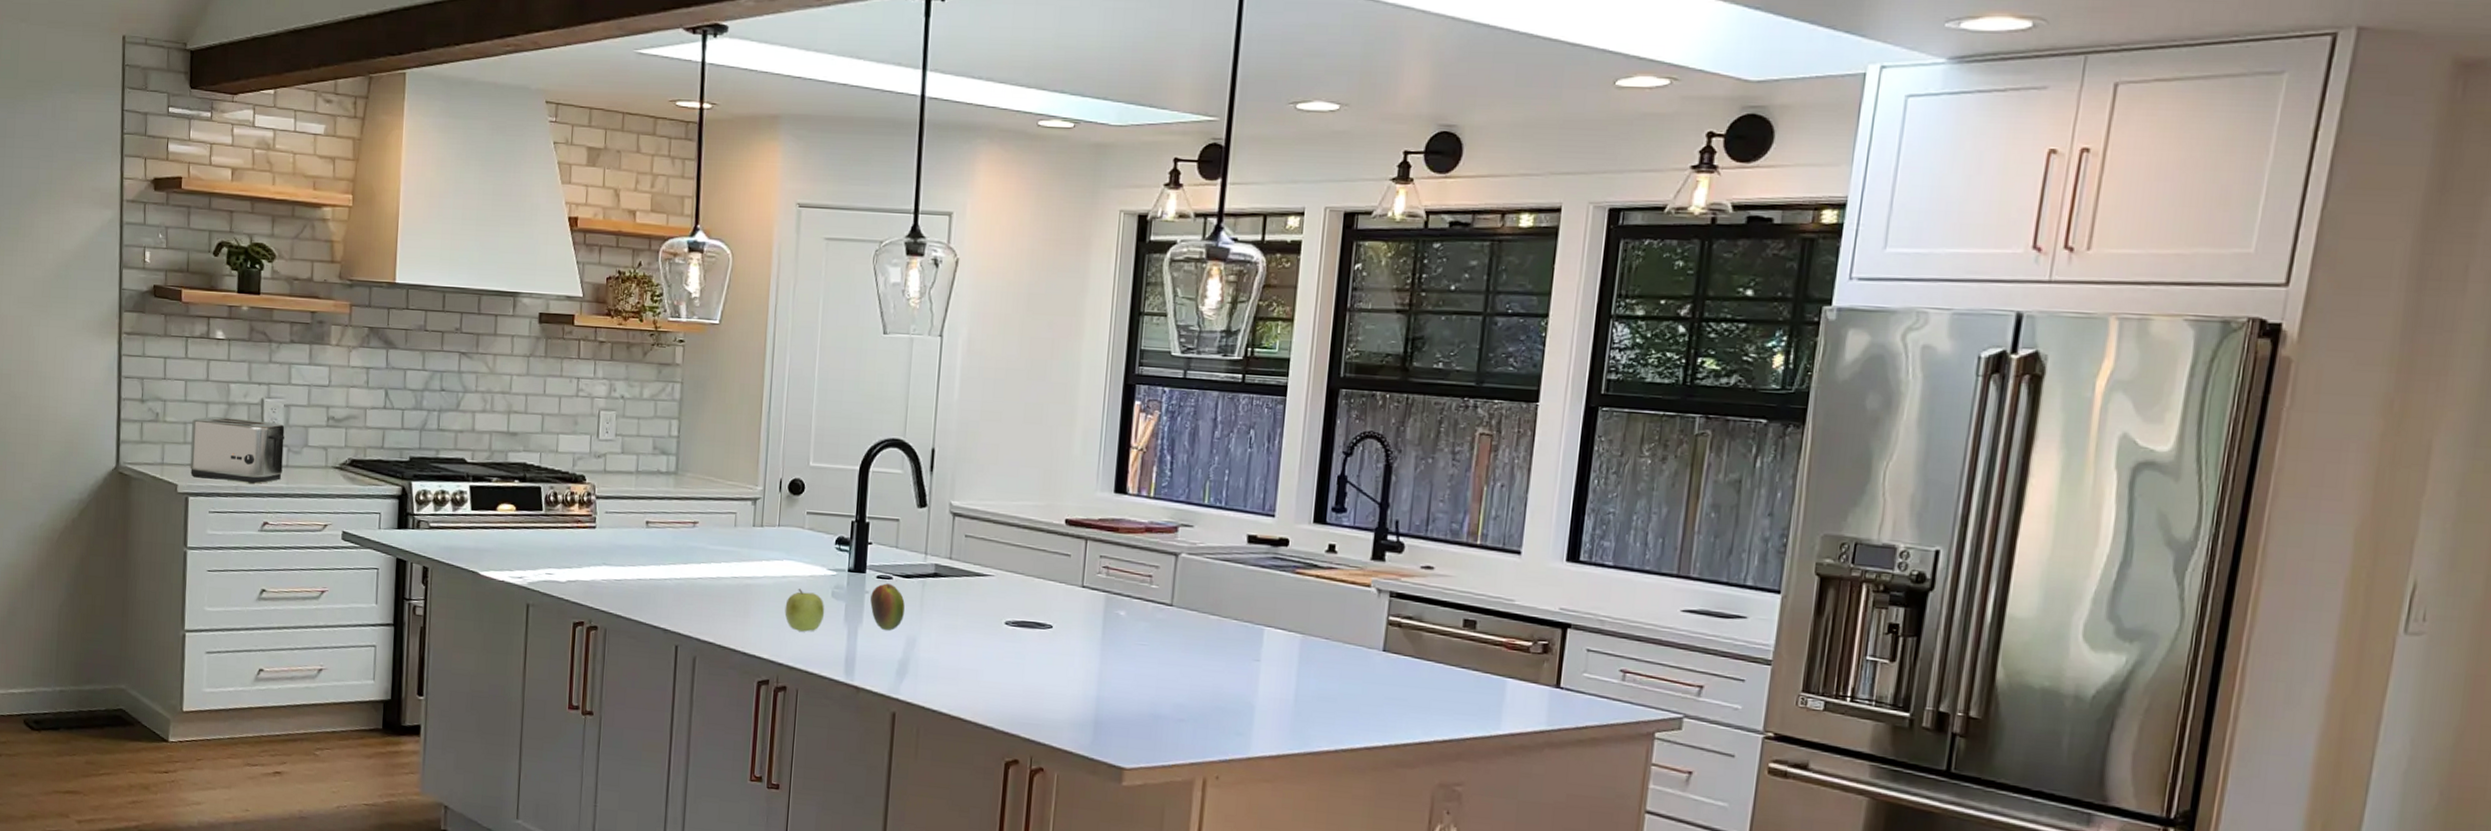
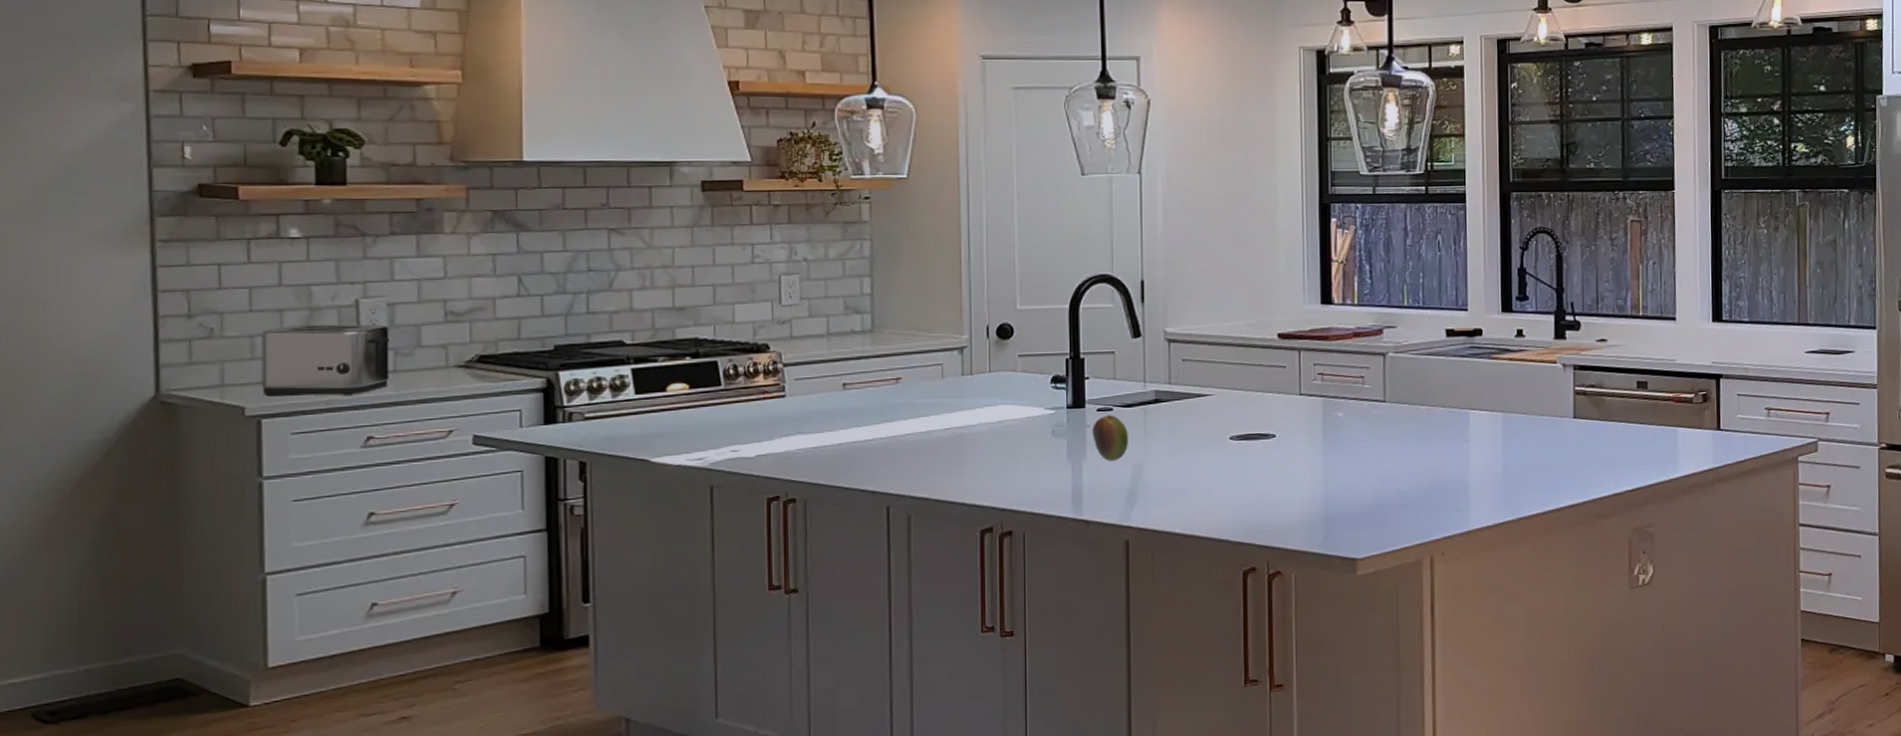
fruit: present [784,589,825,632] -> none [1003,432,1046,474]

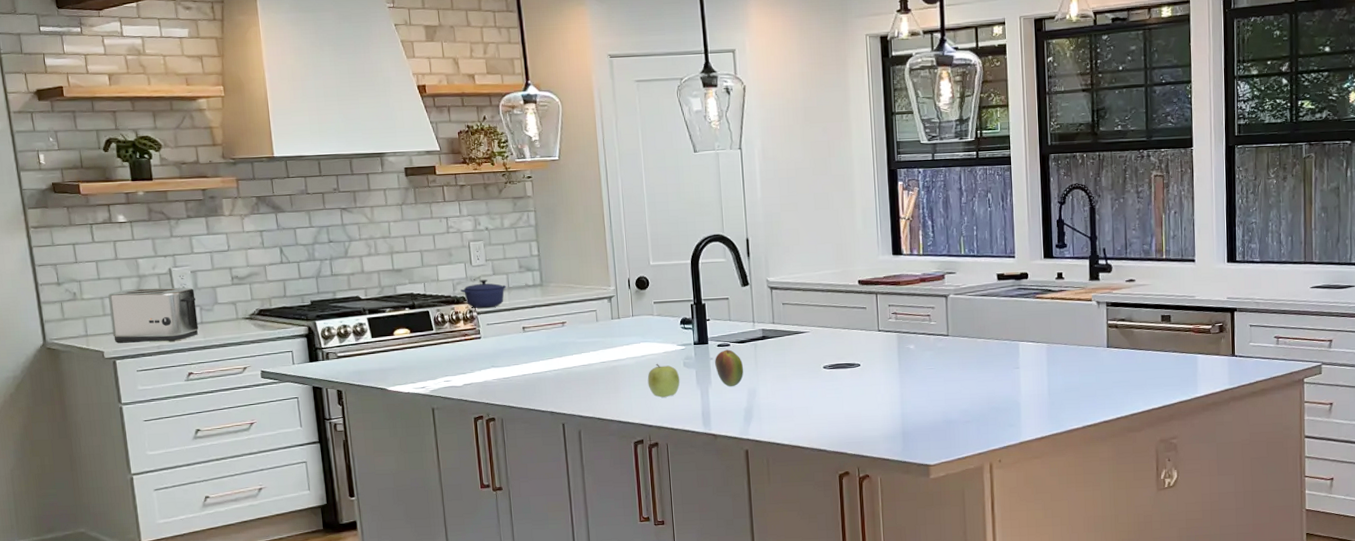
cooking pot: none [763,323,825,358] -> present [460,280,506,308]
fruit: none [1003,432,1046,474] -> present [647,364,680,398]

